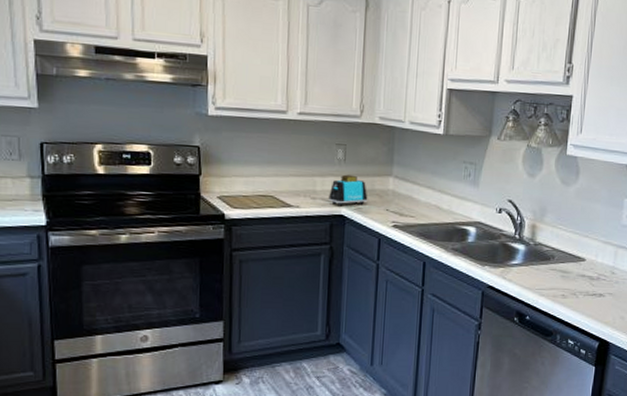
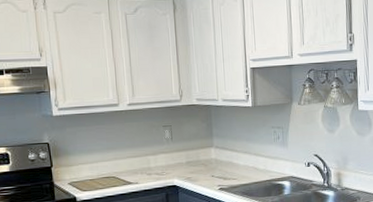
toaster: present [328,174,368,207] -> none [162,150,195,178]

